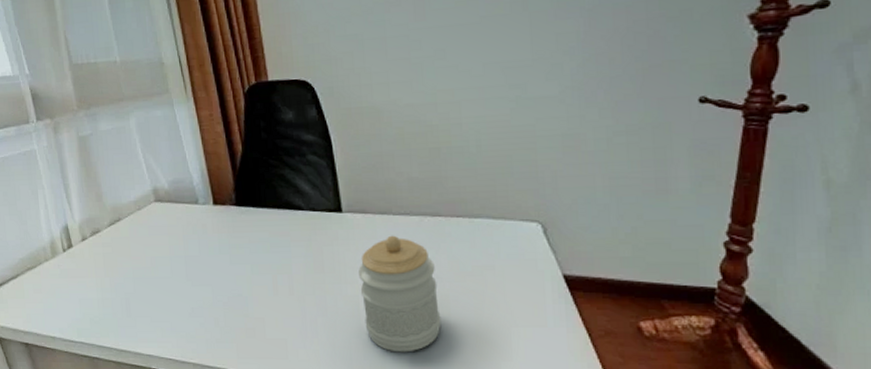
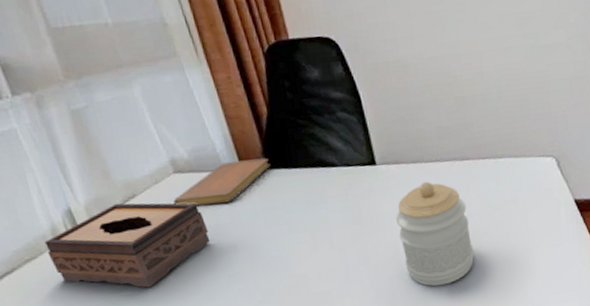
tissue box: none [44,225,179,309] -> present [45,203,211,288]
notebook: none [151,195,241,236] -> present [173,157,271,206]

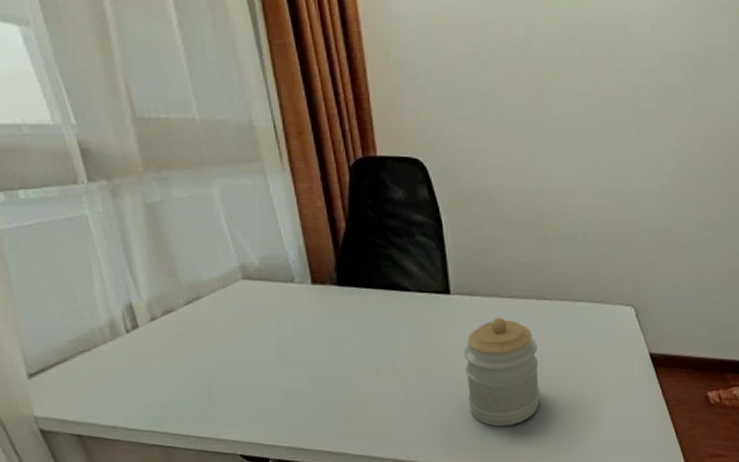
tissue box: present [45,203,211,288] -> none [101,303,271,394]
notebook: present [173,157,271,206] -> none [238,274,343,316]

